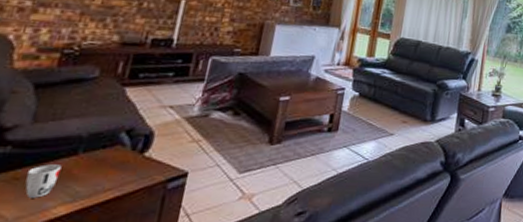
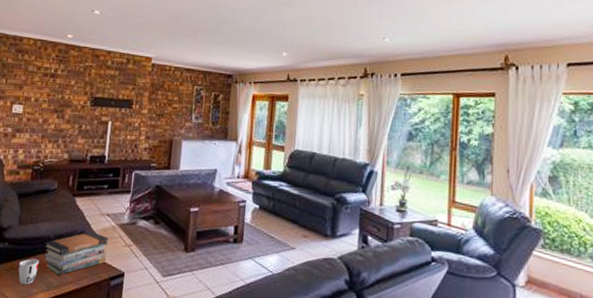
book stack: none [69,127,169,182] -> present [44,231,108,275]

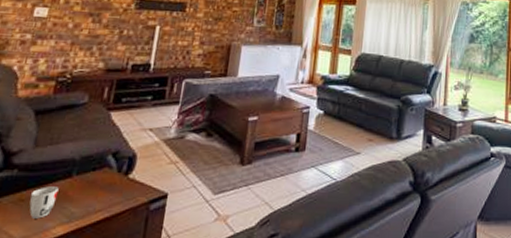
book stack: present [44,231,108,275] -> none [65,149,150,203]

